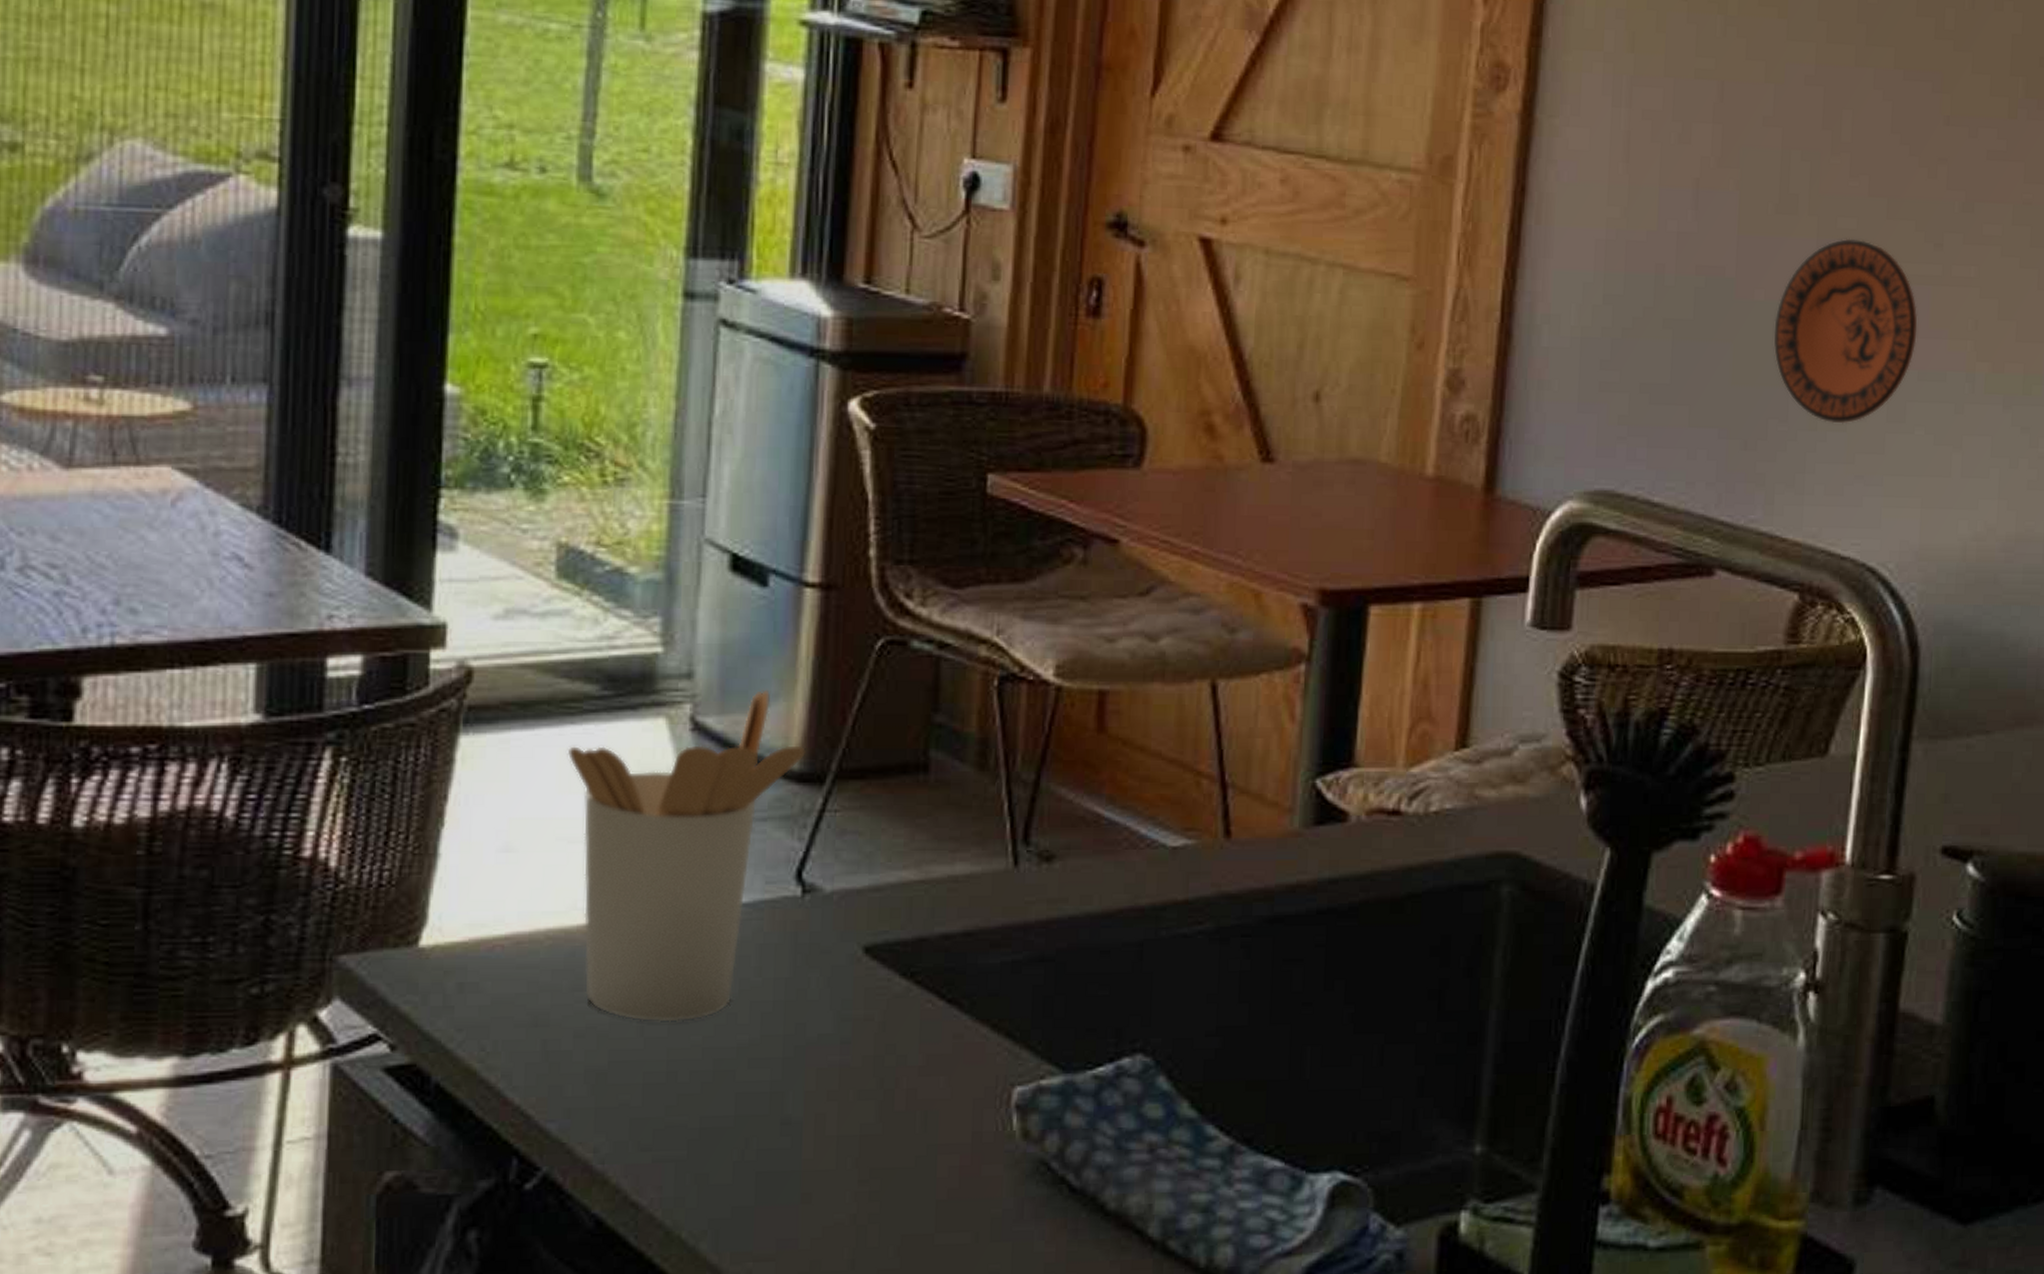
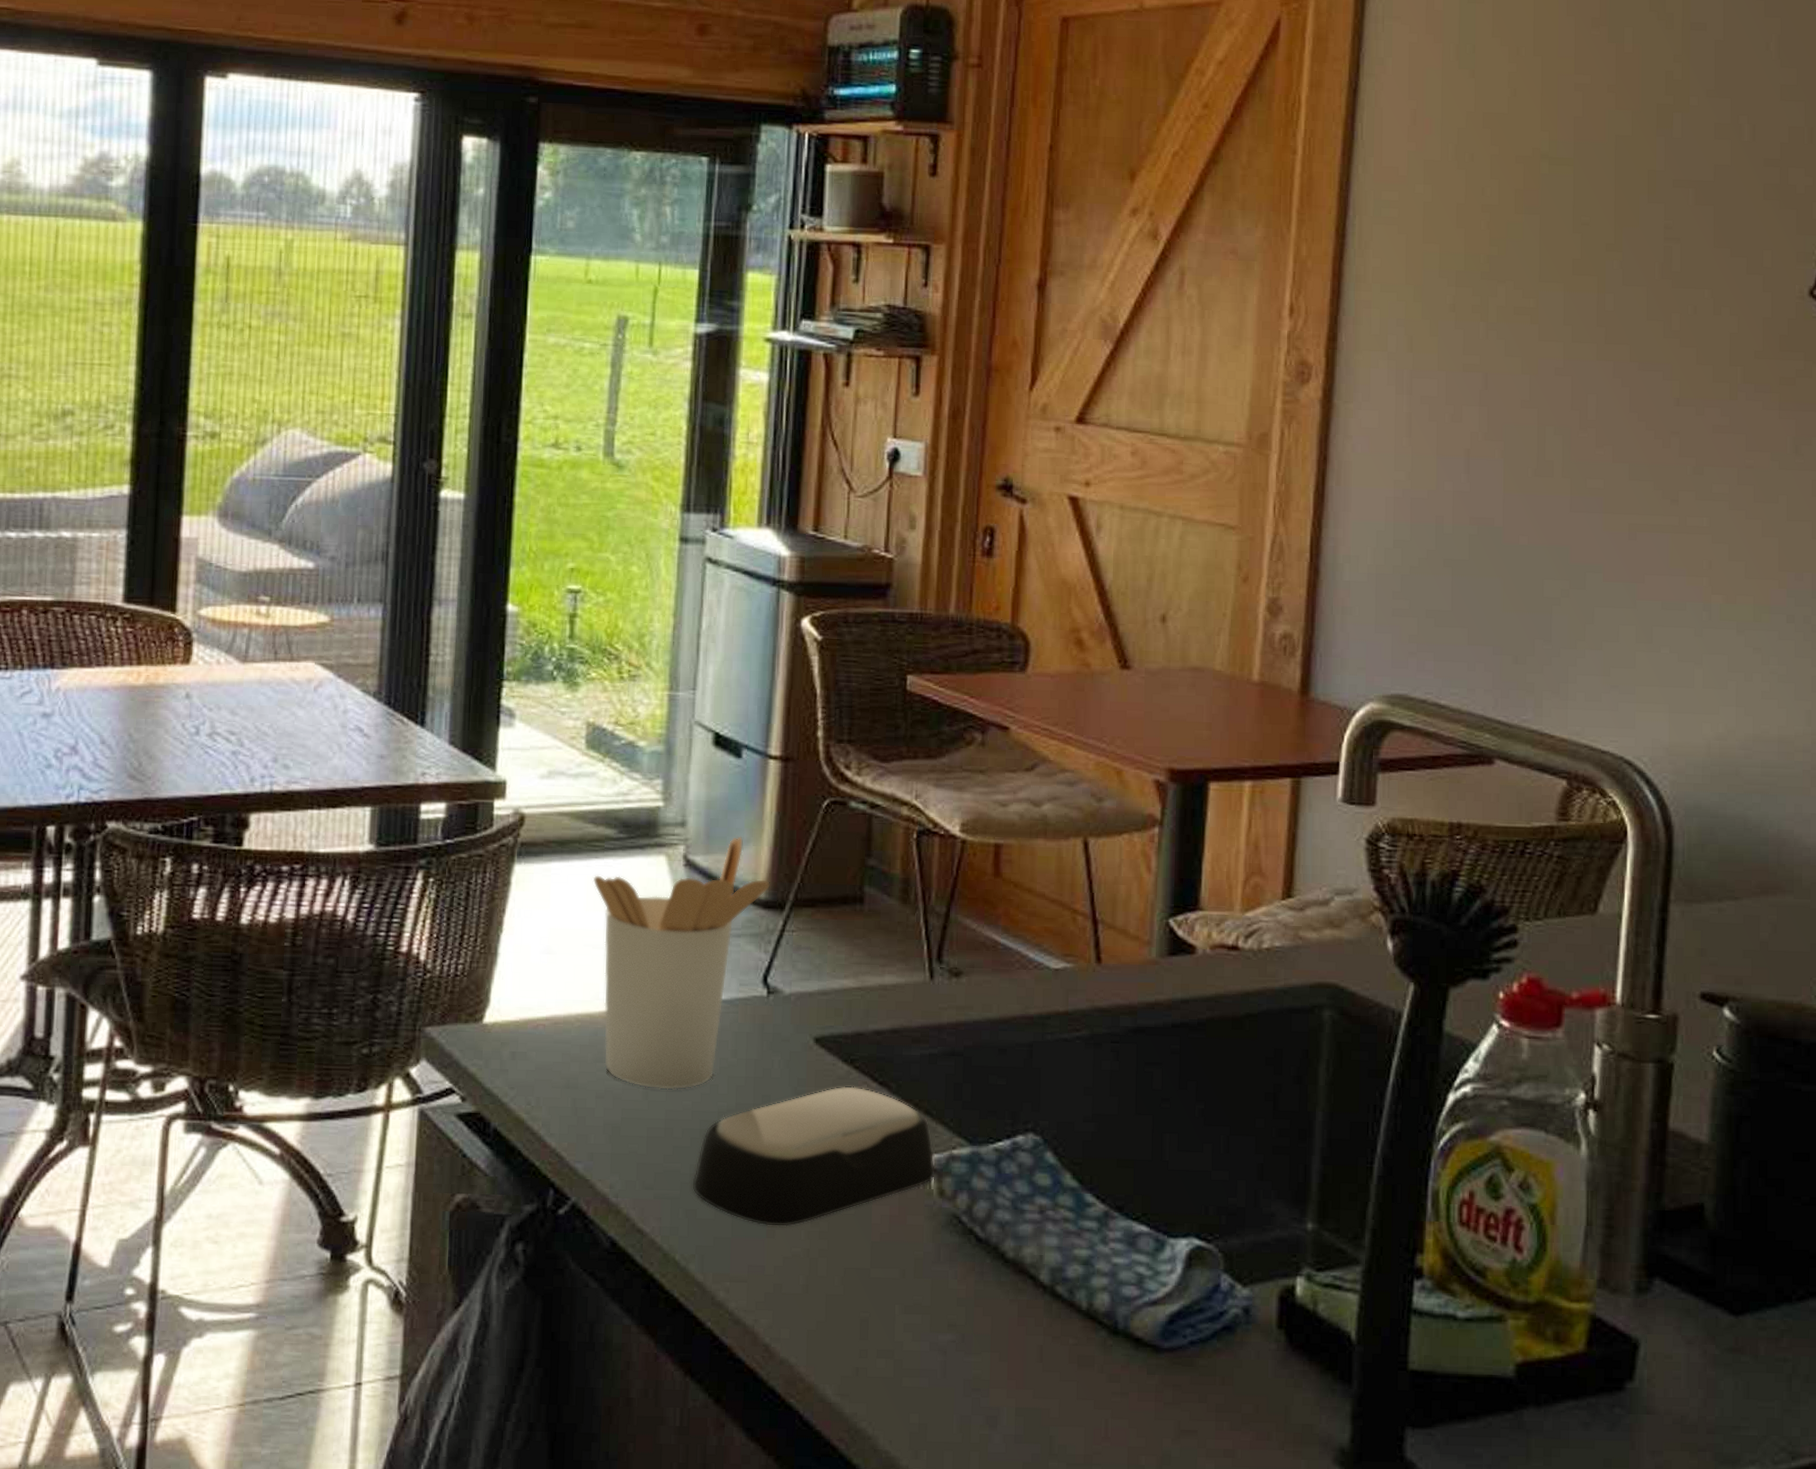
soap dish: none [703,1006,1018,1189] -> present [692,1086,935,1227]
decorative plate: present [1773,238,1918,424] -> none [1537,495,1659,644]

